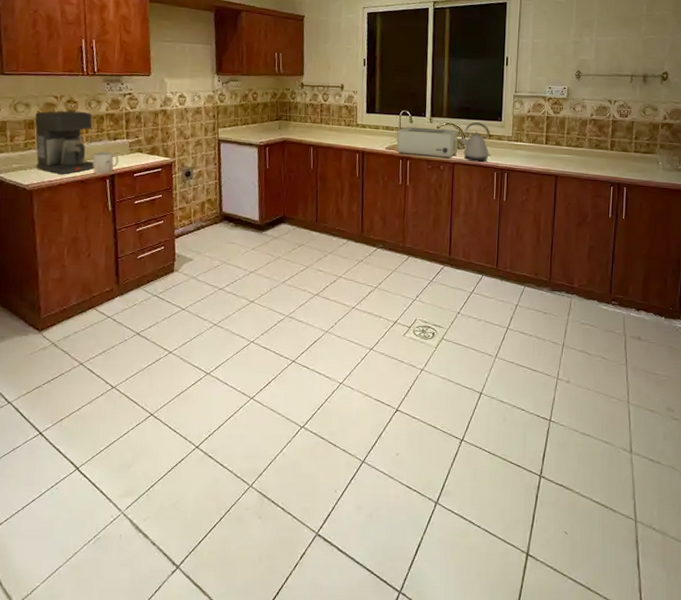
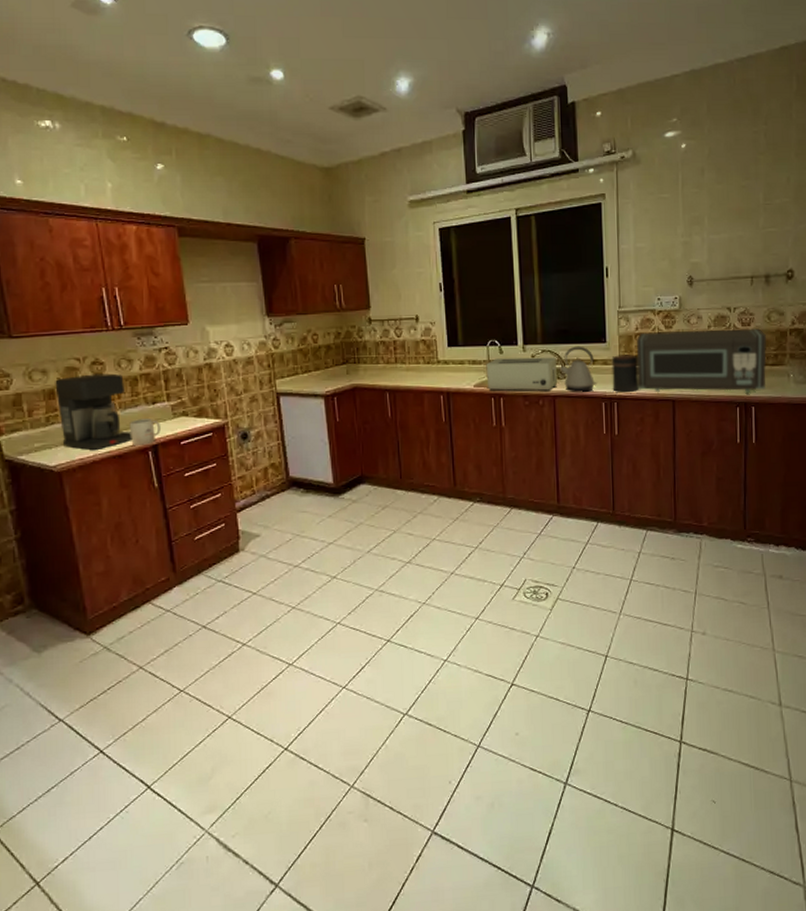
cylinder: none [504,132,528,166] -> present [611,353,639,393]
microwave: none [527,115,641,175] -> present [637,328,767,393]

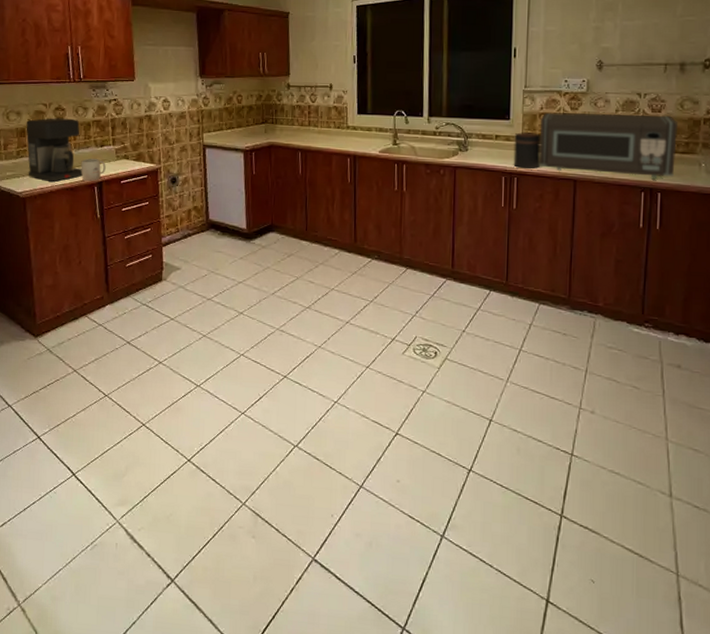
toaster: present [486,357,558,393] -> none [391,128,460,162]
kettle: present [560,346,597,394] -> none [463,121,498,166]

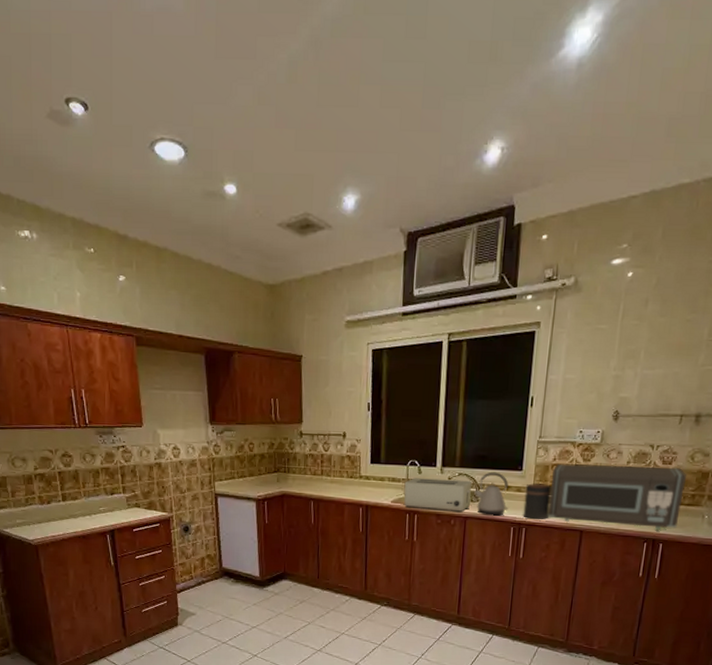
coffee maker: present [26,118,83,182] -> none [33,465,94,529]
mug: present [80,159,106,182] -> none [92,506,117,530]
toaster: none [391,128,460,162] -> present [404,478,472,513]
kettle: none [463,121,498,166] -> present [474,471,509,517]

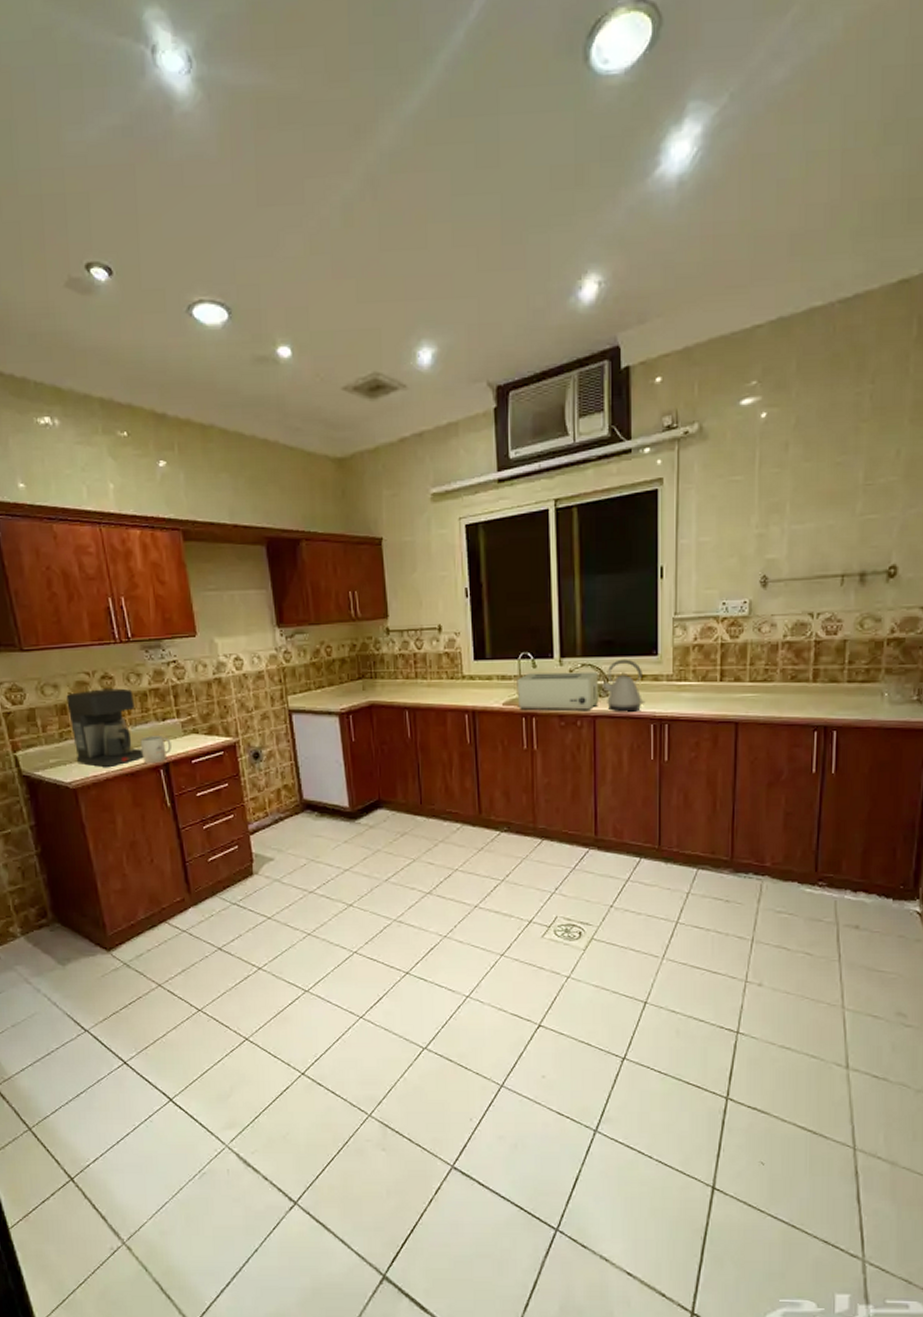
coffee maker: none [33,465,94,529] -> present [66,688,144,767]
mug: none [92,506,117,530] -> present [140,736,172,764]
cylinder: present [523,483,552,520] -> none [663,668,695,714]
microwave: present [548,463,687,530] -> none [695,638,858,715]

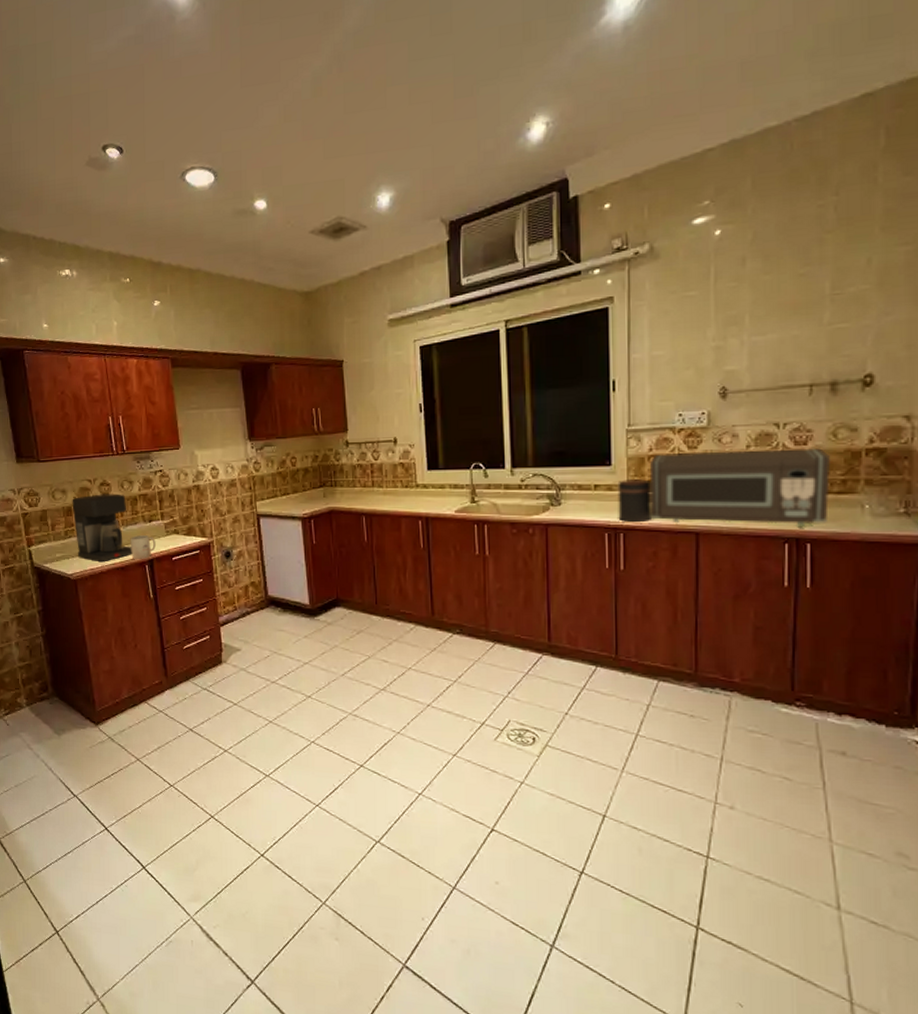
toaster: present [517,671,599,712] -> none [469,481,552,520]
kettle: present [602,659,645,714] -> none [554,469,599,522]
cylinder: none [663,668,695,714] -> present [617,478,651,523]
microwave: none [695,638,858,715] -> present [650,448,831,526]

